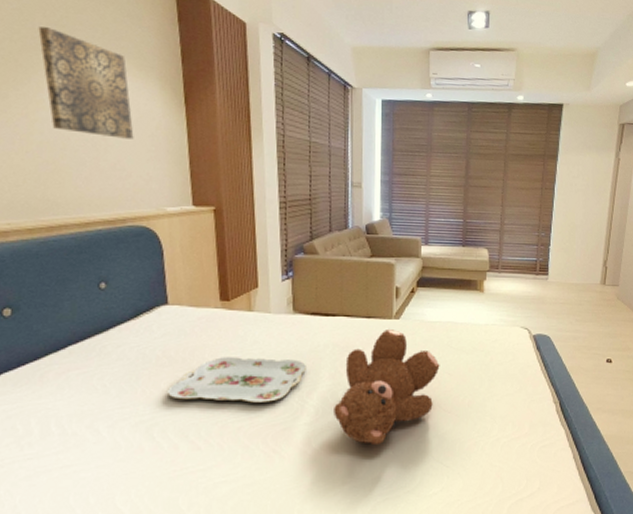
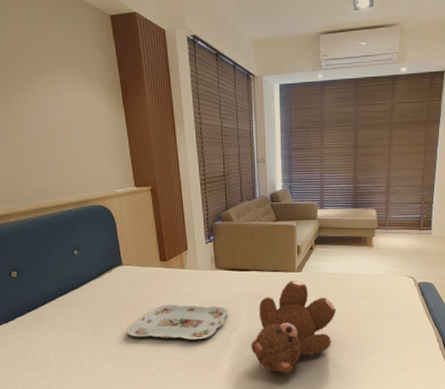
wall art: present [38,27,134,139] -> none [14,53,88,137]

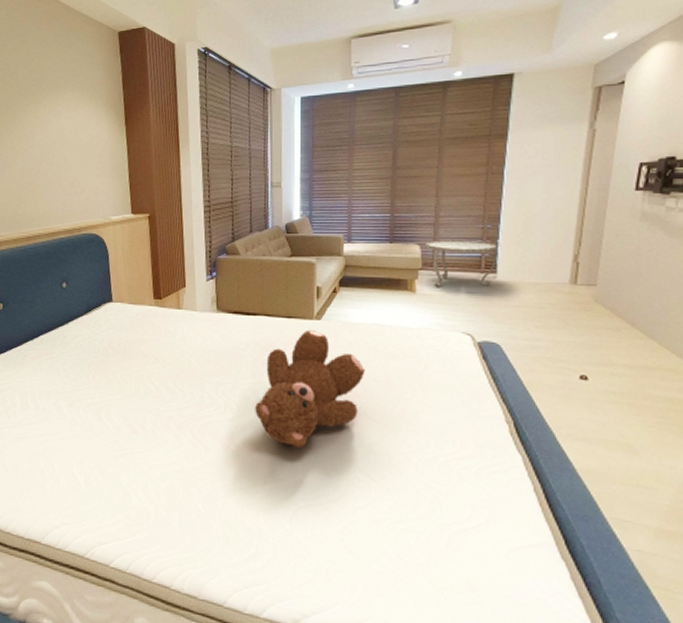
serving tray: present [127,305,228,340] -> none [112,351,229,395]
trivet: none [379,205,433,242] -> present [424,240,498,287]

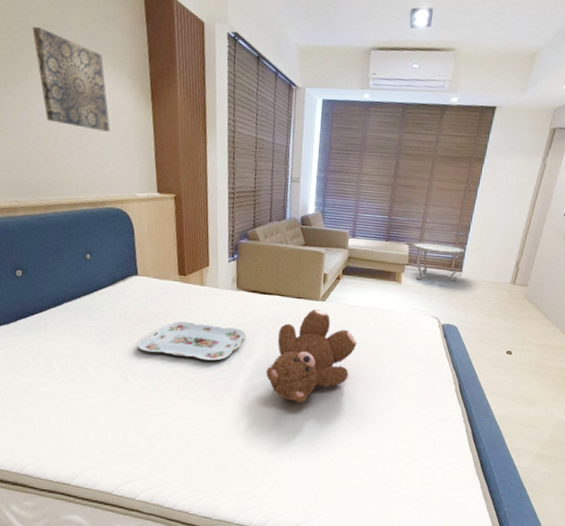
wall art: none [21,75,87,160] -> present [32,27,110,132]
serving tray: none [112,351,229,395] -> present [138,321,246,361]

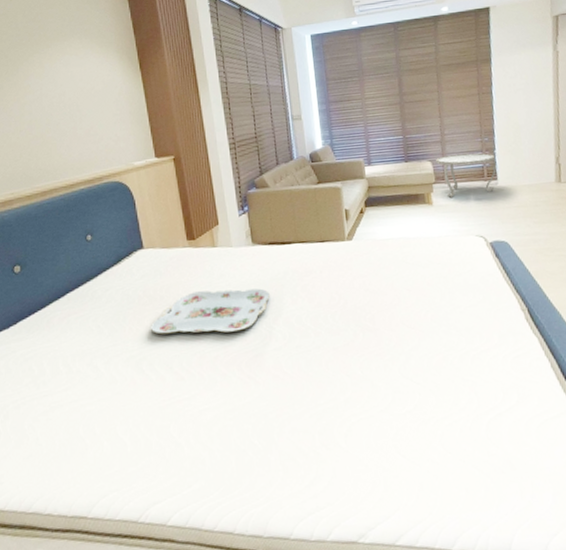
wall art: present [32,27,110,132] -> none [21,24,102,109]
teddy bear: present [266,308,357,403] -> none [300,250,398,365]

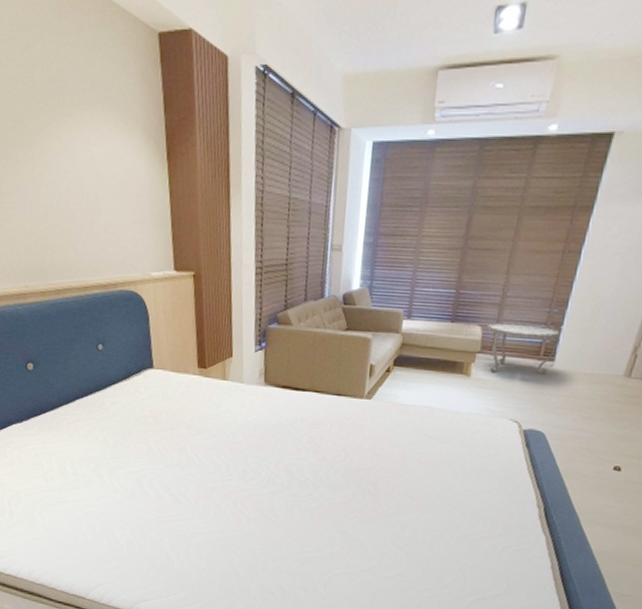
serving tray: present [151,288,270,335] -> none [154,422,275,469]

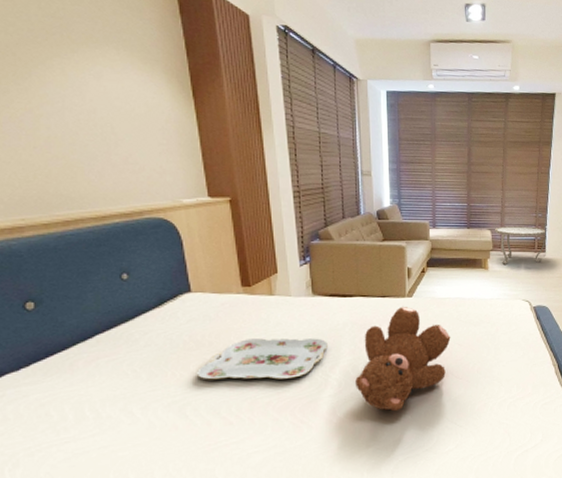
serving tray: none [154,422,275,469] -> present [197,338,328,380]
teddy bear: none [298,408,411,522] -> present [355,306,451,411]

